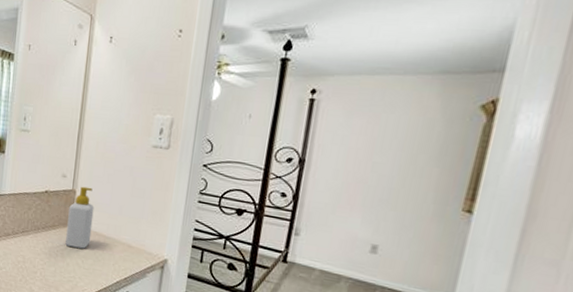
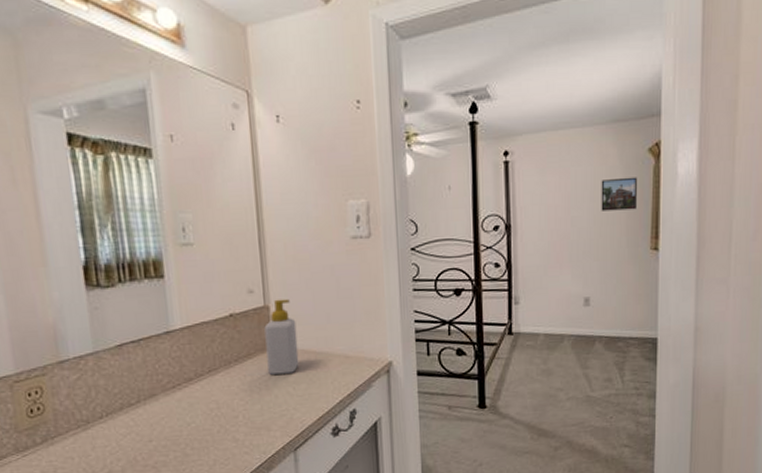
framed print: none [409,130,460,167] -> present [601,177,637,211]

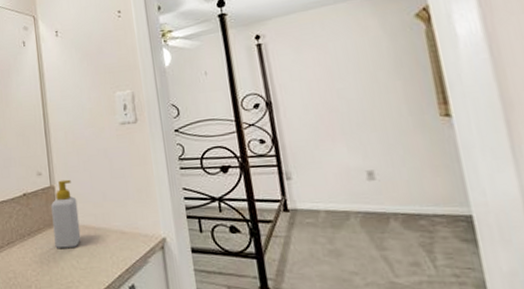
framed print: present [601,177,637,211] -> none [364,43,413,81]

